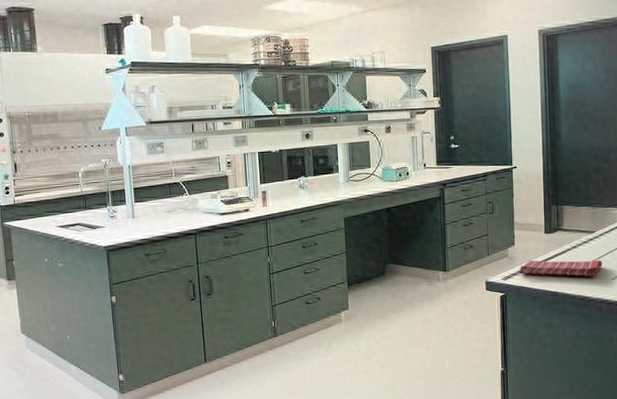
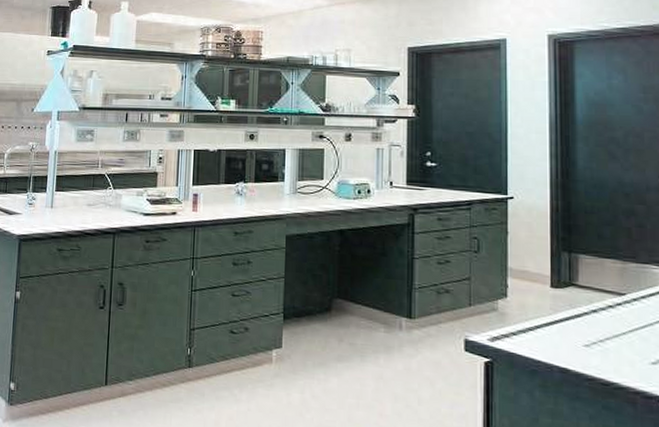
dish towel: present [519,260,602,276] -> none [512,321,637,355]

